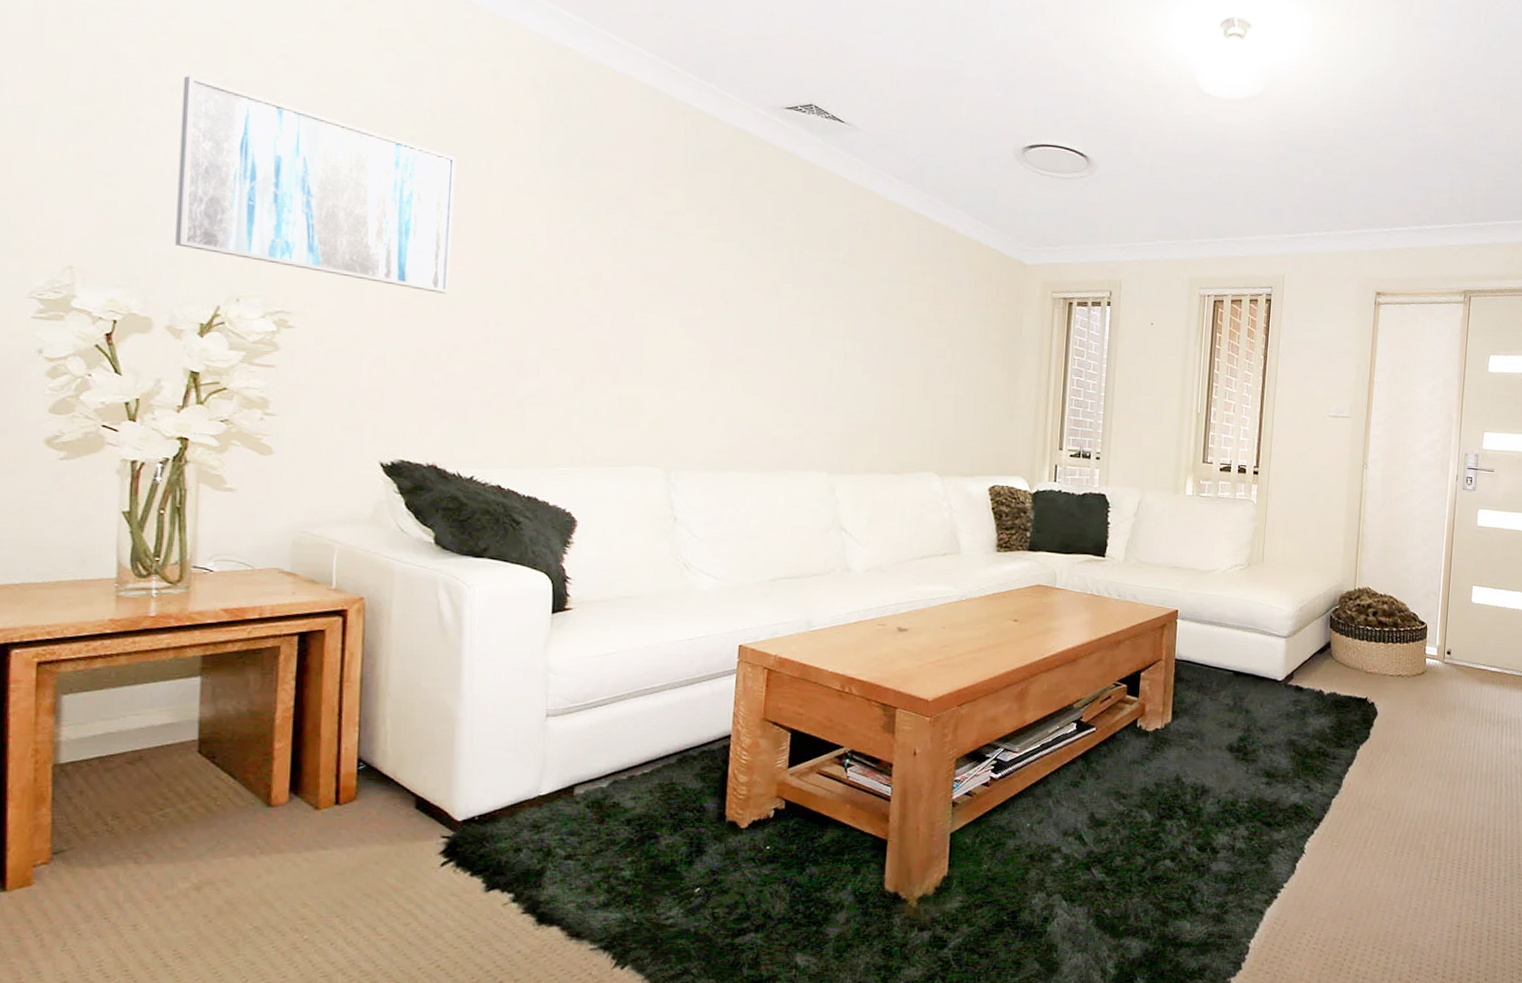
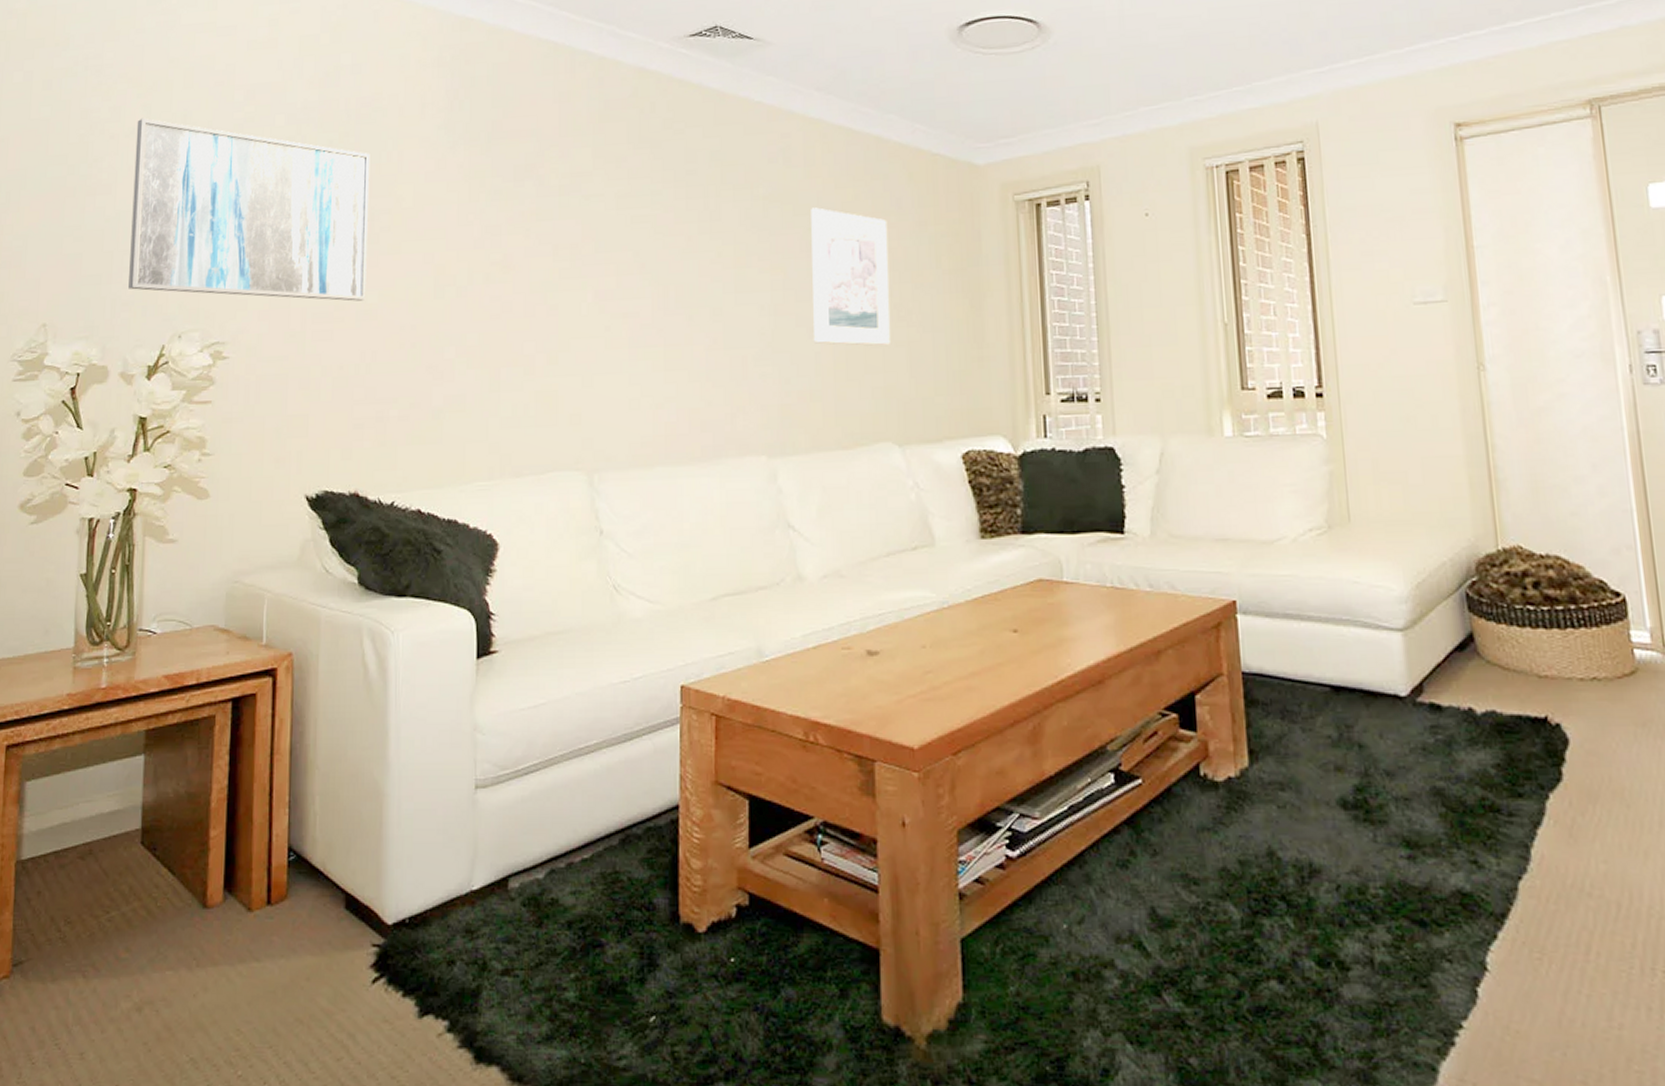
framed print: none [875,276,947,397] -> present [811,207,891,346]

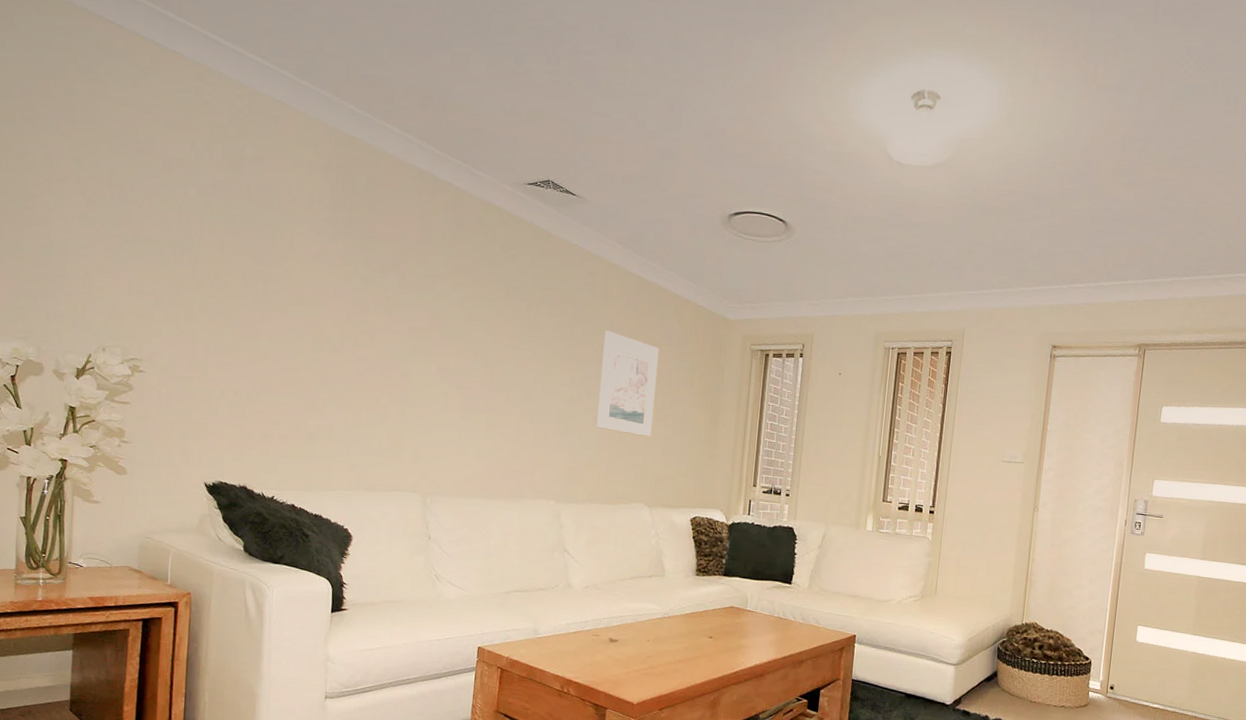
wall art: present [128,117,370,302] -> none [60,168,267,345]

